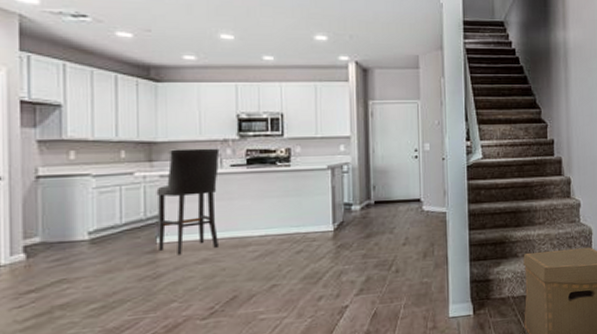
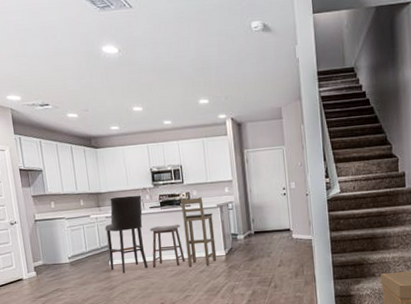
bar stool: none [225,188,276,247] -> present [150,224,185,268]
bar stool: none [277,155,322,247] -> present [181,197,217,268]

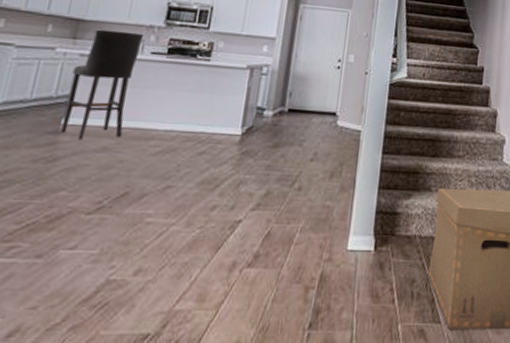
bar stool: present [150,224,185,268] -> none [128,79,188,140]
bar stool: present [181,197,217,268] -> none [183,49,238,147]

